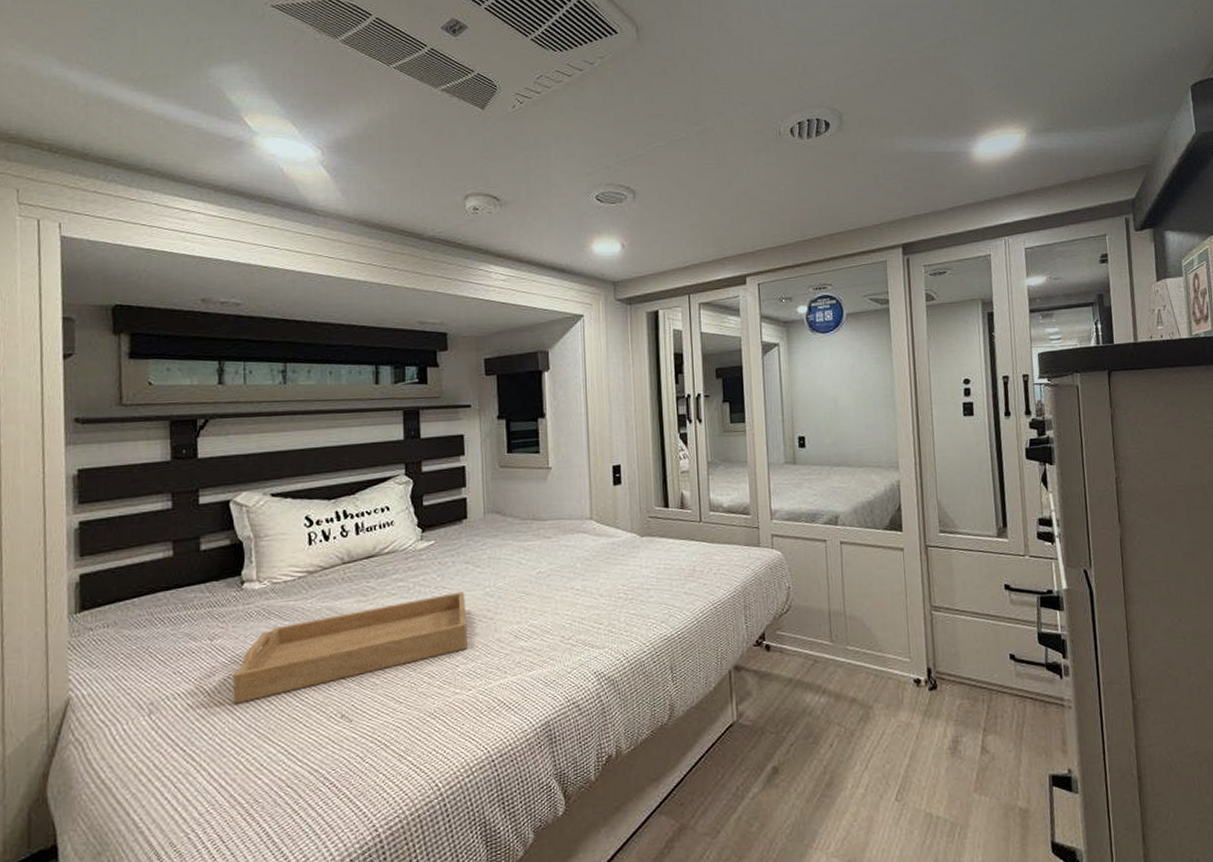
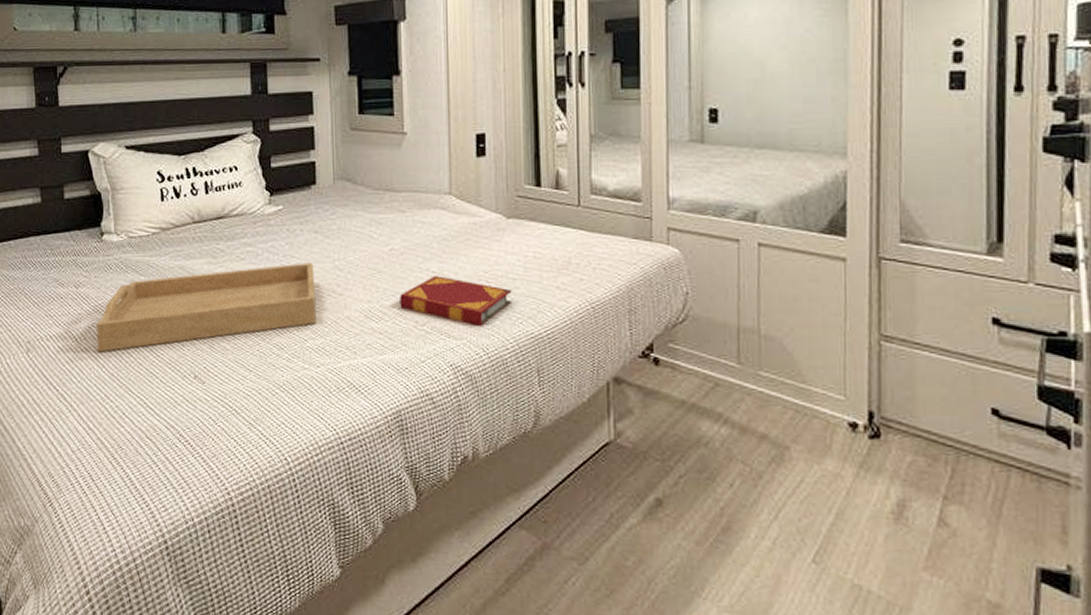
hardback book: none [547,592,648,634] -> present [400,276,512,326]

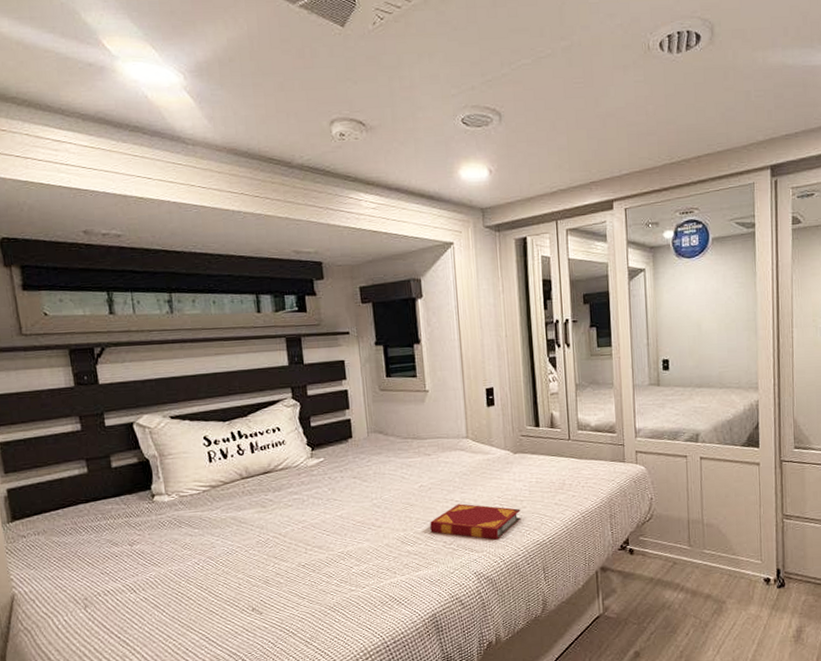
serving tray: present [97,263,316,352] -> none [154,503,360,600]

